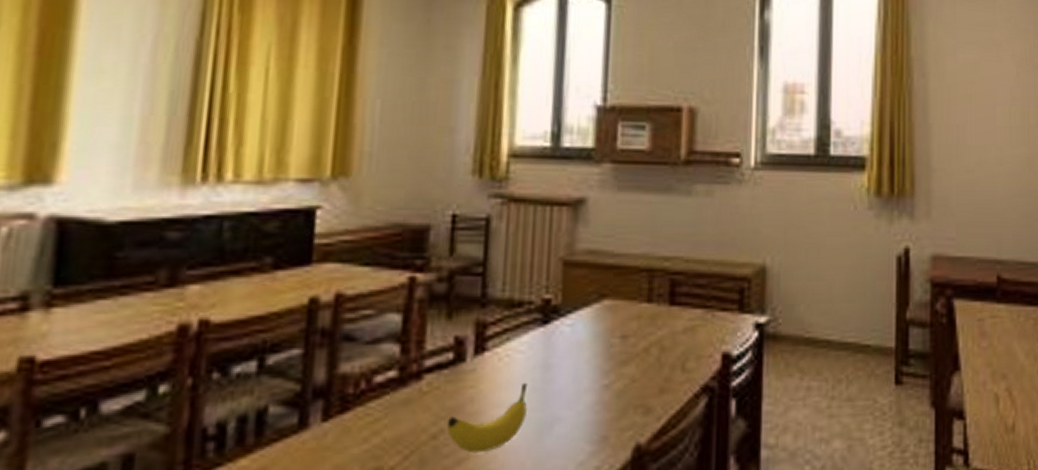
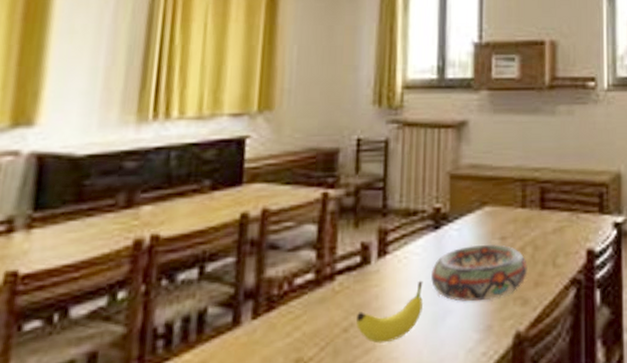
decorative bowl: none [537,343,652,409] -> present [431,244,527,302]

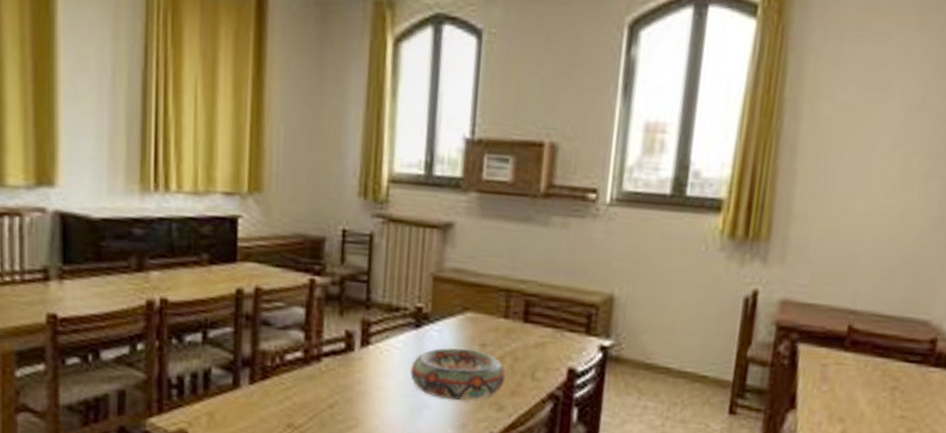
fruit: present [356,280,424,344] -> none [341,373,403,424]

